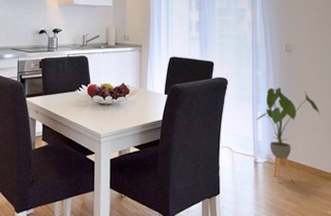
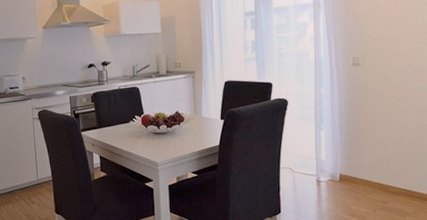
house plant: present [255,87,321,181] -> none [318,104,391,199]

